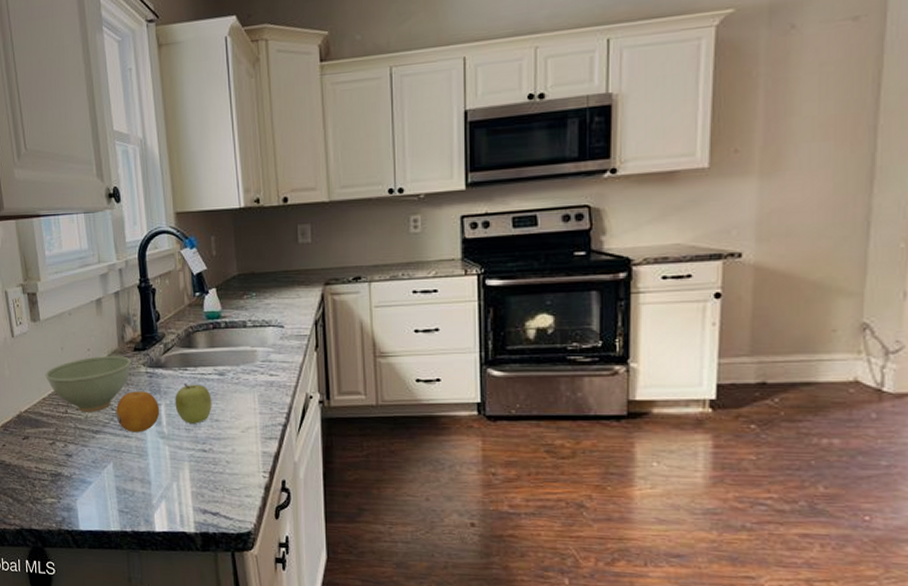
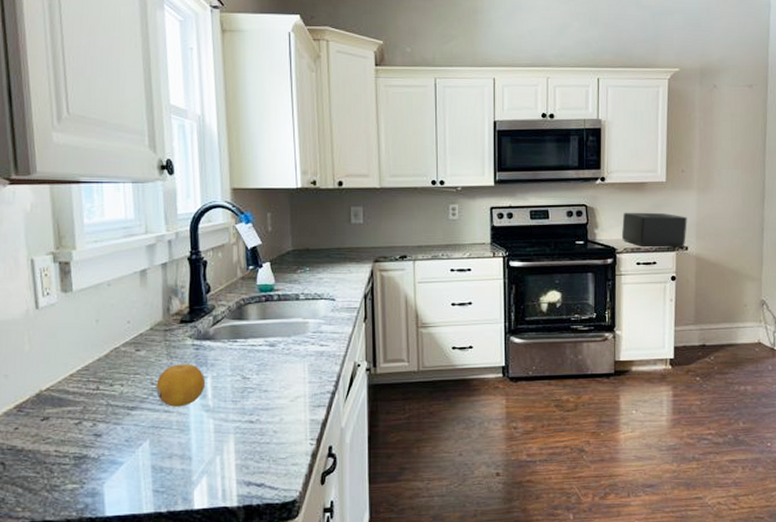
bowl: present [44,356,131,412] -> none [73,328,177,388]
fruit: present [175,384,212,424] -> none [222,355,261,395]
toaster: none [641,210,742,256] -> present [622,212,687,248]

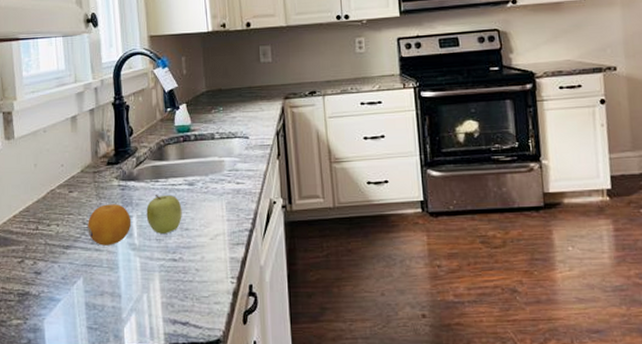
fruit: none [222,355,261,395] -> present [146,194,182,234]
toaster: present [622,212,687,248] -> none [539,33,613,70]

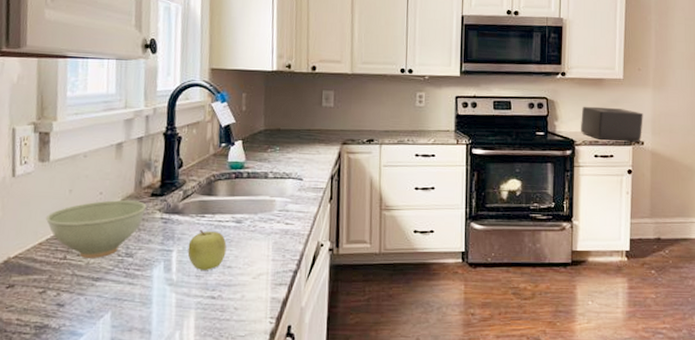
bowl: none [16,170,104,228] -> present [45,200,147,258]
fruit: present [88,204,132,246] -> none [122,237,171,280]
toaster: none [539,33,613,70] -> present [581,106,643,142]

